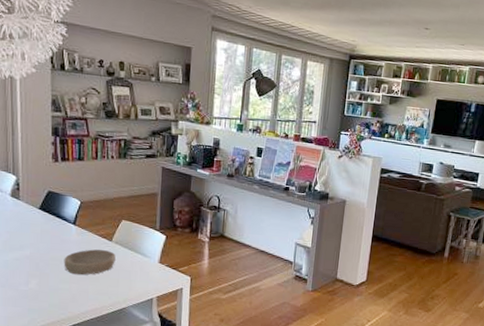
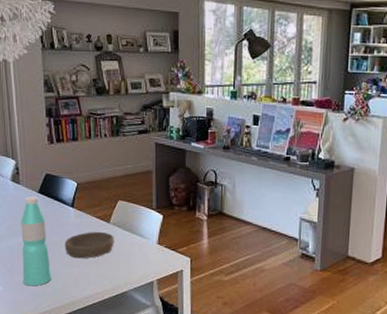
water bottle: none [17,212,48,301] -> present [21,196,51,286]

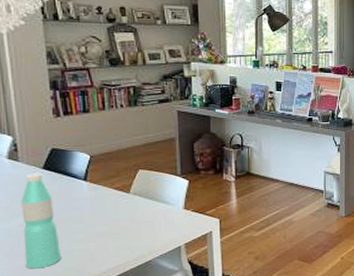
bowl: present [64,231,114,259] -> none [77,202,135,233]

